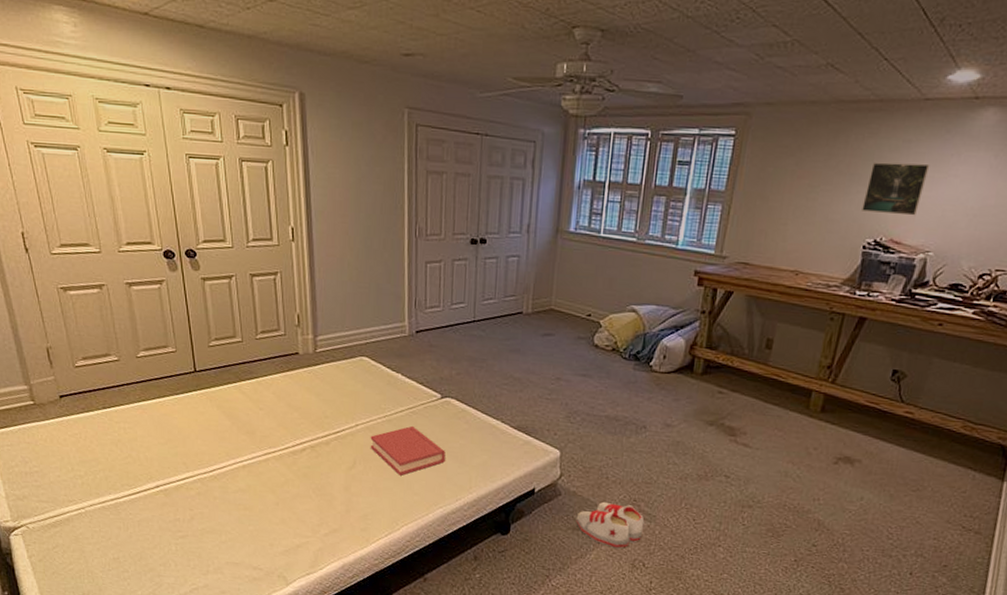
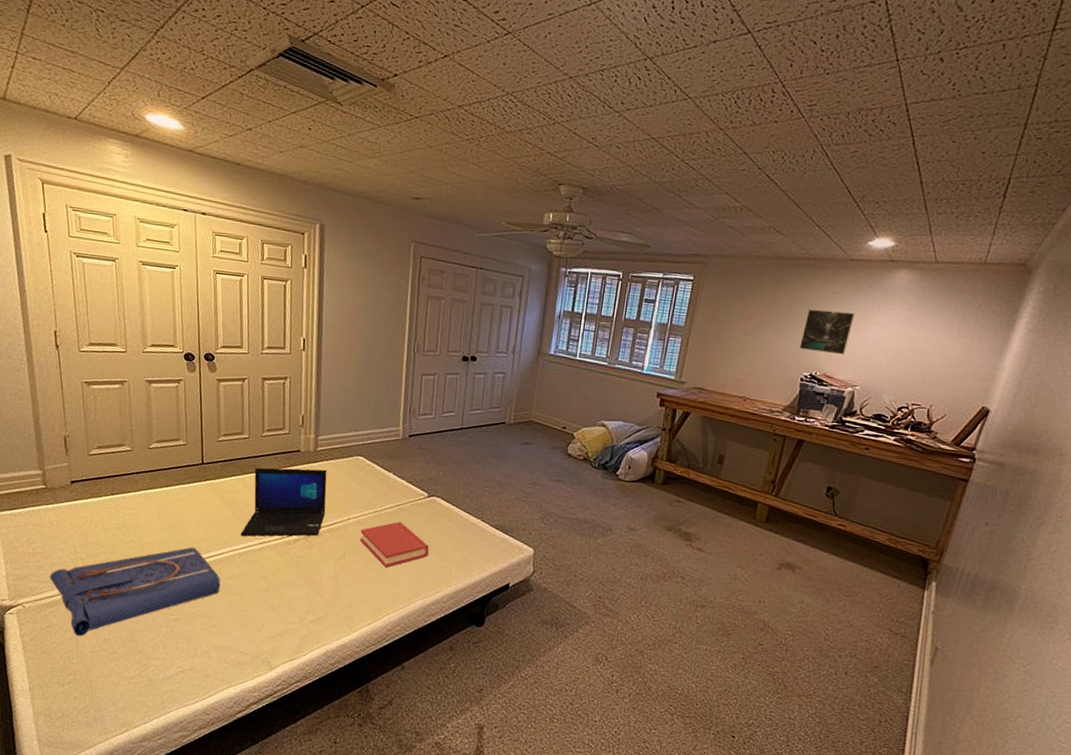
tote bag: none [50,461,227,556] -> present [49,547,221,637]
laptop: none [243,372,331,448] -> present [240,467,327,537]
shoe: present [576,501,645,548] -> none [545,597,608,643]

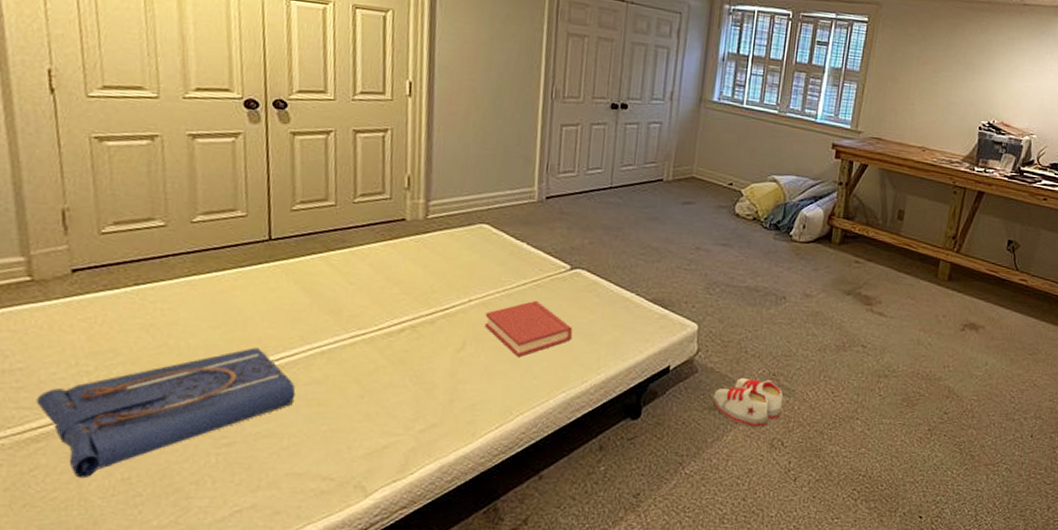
laptop: present [240,467,327,537] -> none [323,241,442,330]
shoe: none [545,597,608,643] -> present [712,377,784,427]
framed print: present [799,308,856,355] -> none [977,54,1030,103]

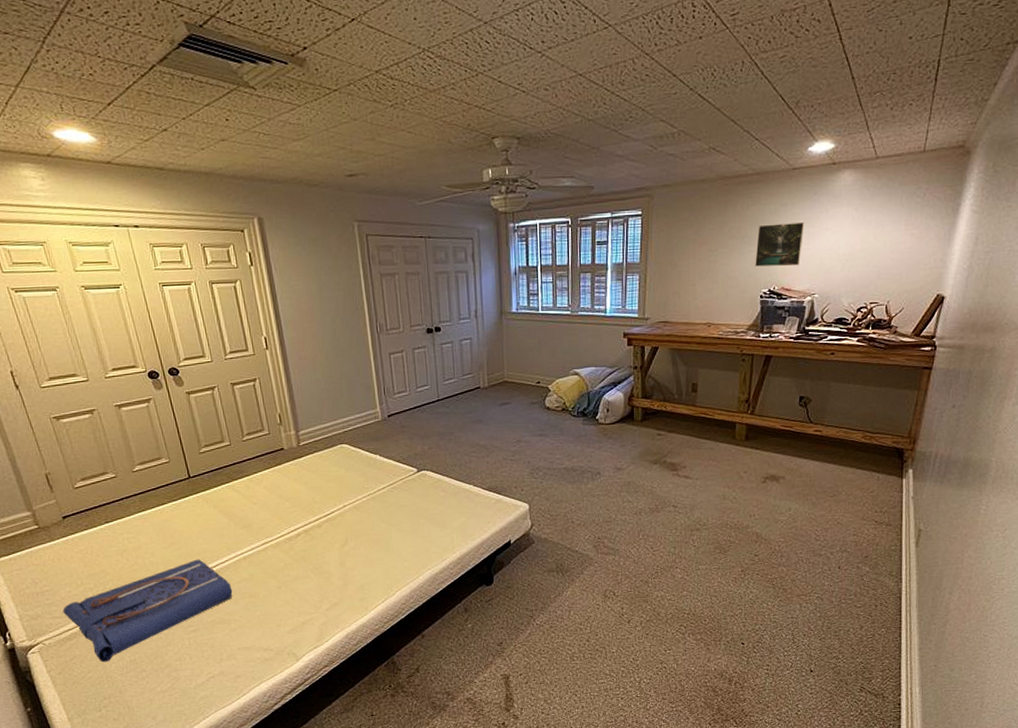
hardback book: present [484,300,572,357] -> none [358,499,428,546]
shoe: present [712,377,784,427] -> none [550,543,610,583]
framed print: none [977,54,1030,103] -> present [755,221,805,267]

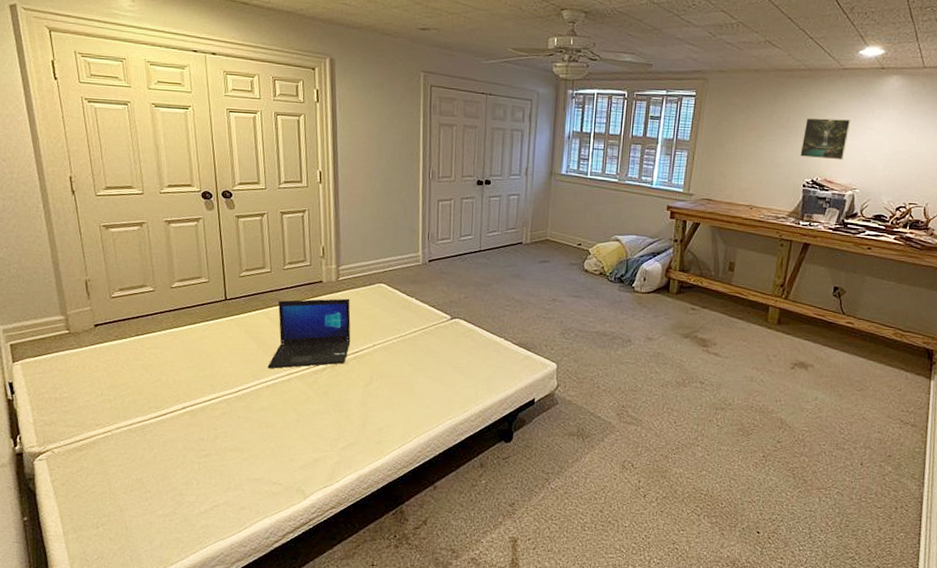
tote bag: present [62,559,233,663] -> none [78,382,251,478]
laptop: none [241,463,321,541] -> present [267,298,351,369]

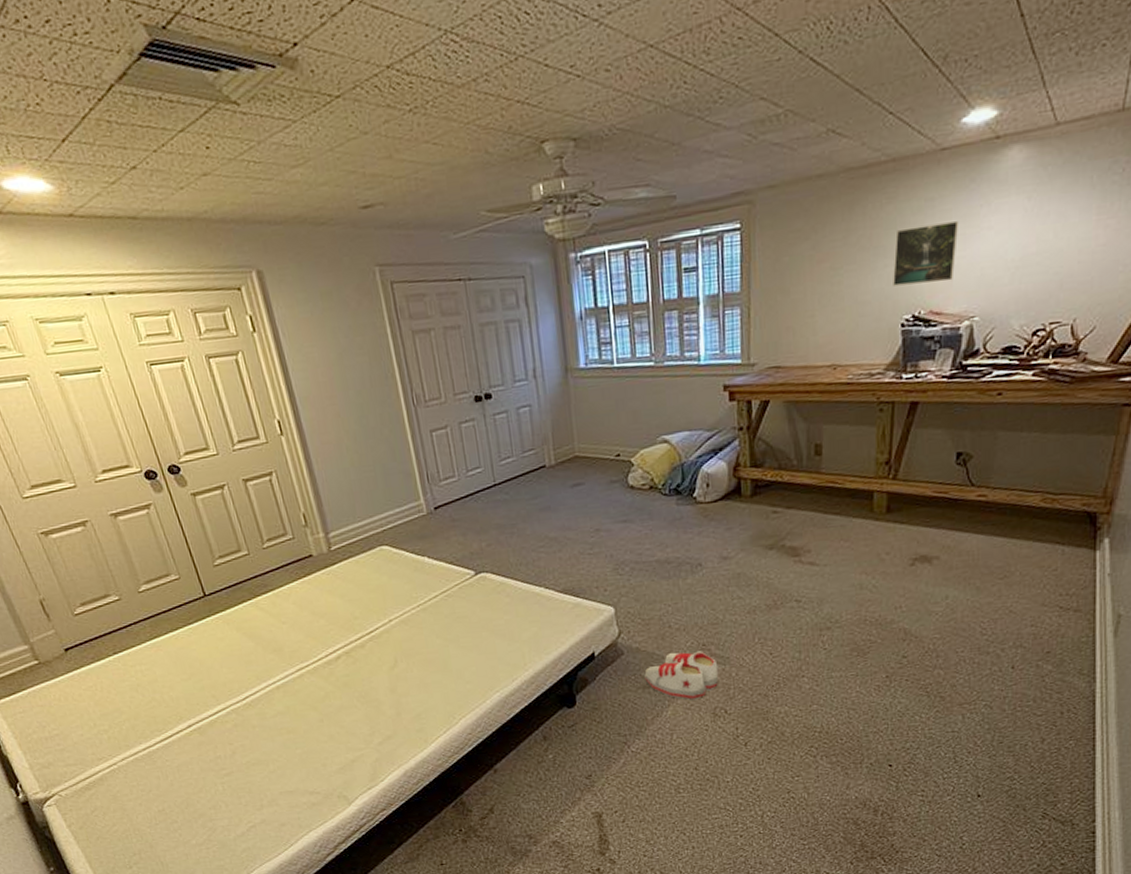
laptop: present [267,298,351,369] -> none [267,570,362,667]
shoe: none [571,408,632,451] -> present [644,651,719,700]

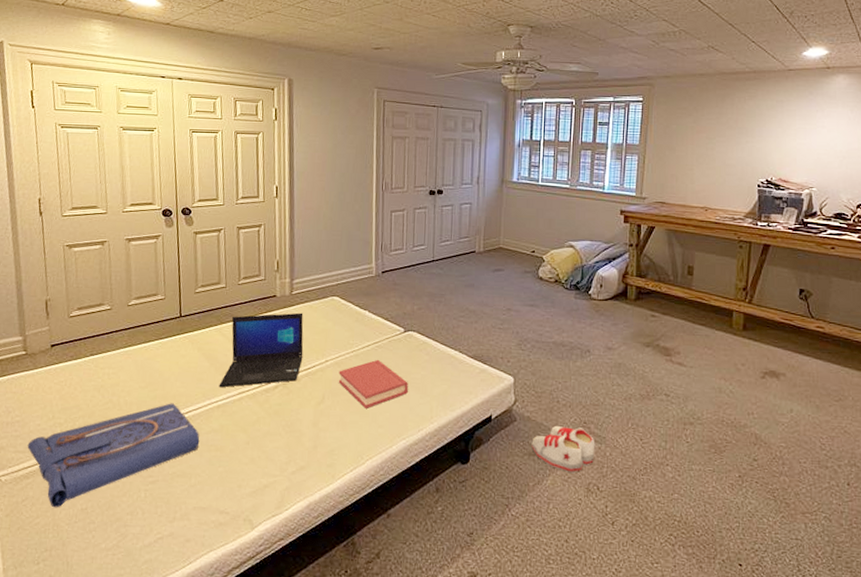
tote bag: none [76,691,268,814] -> present [27,403,200,508]
laptop: none [267,570,362,667] -> present [219,312,304,388]
hardback book: none [407,610,493,666] -> present [338,359,408,408]
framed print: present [893,220,959,286] -> none [752,118,801,159]

